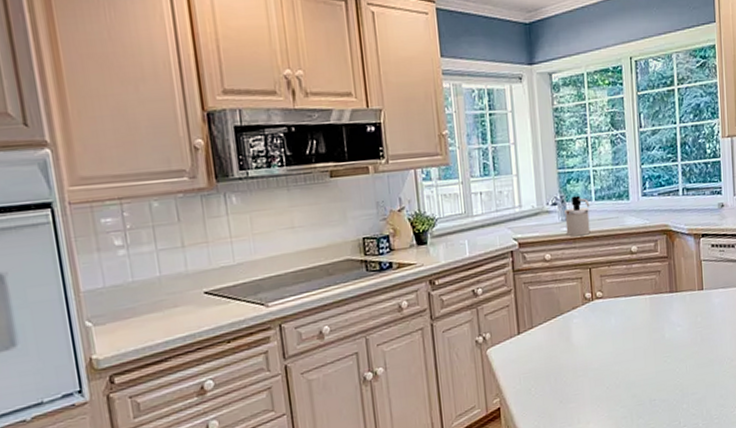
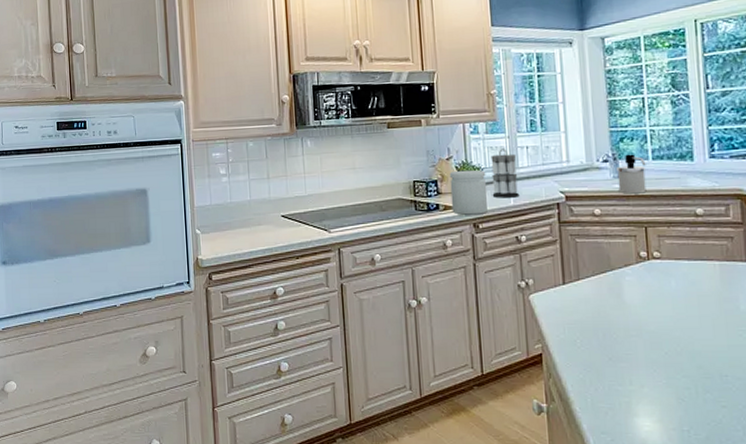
jar: none [402,221,444,272] -> present [449,169,489,215]
spice rack: none [444,195,475,251] -> present [491,148,520,198]

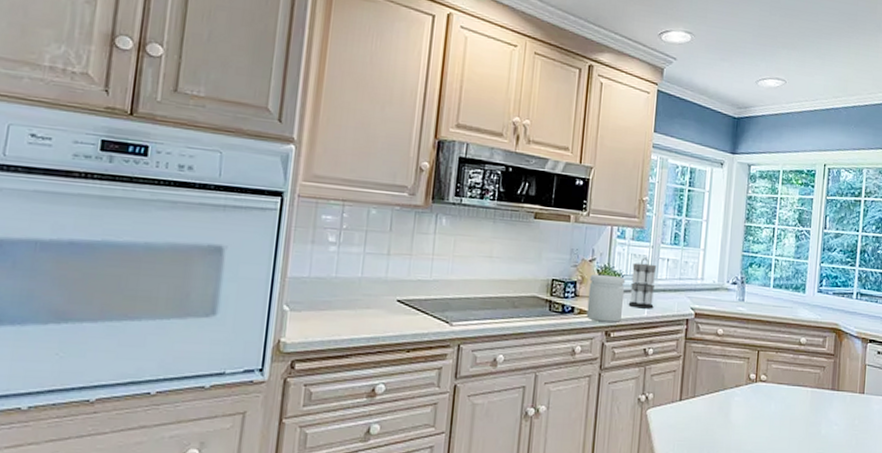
soap dispenser: present [617,154,647,194] -> none [741,279,768,318]

